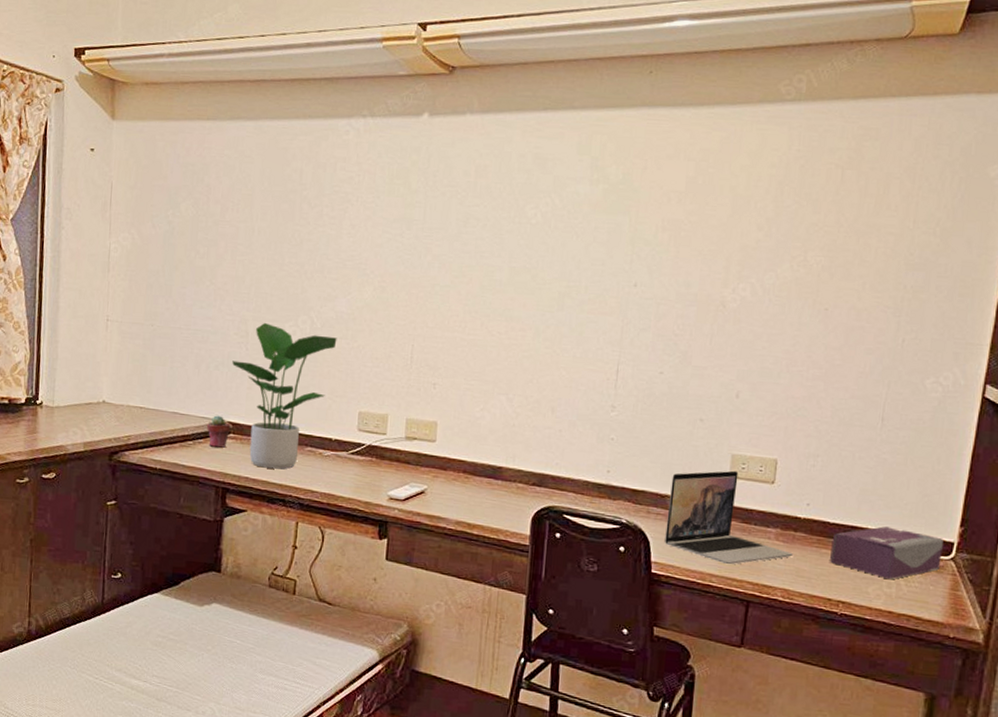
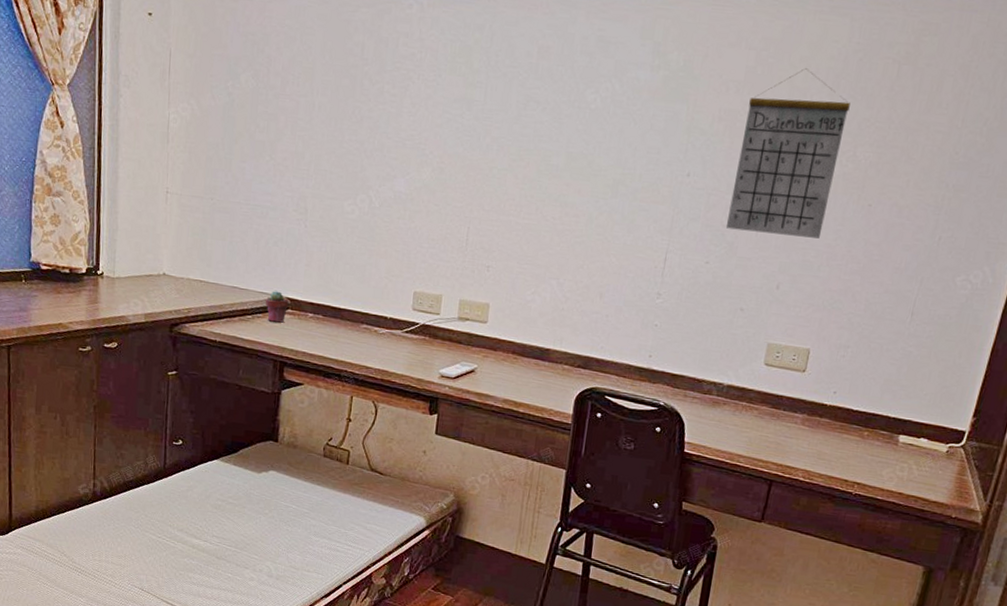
potted plant: present [232,323,337,469] -> none [291,201,395,345]
laptop: present [665,470,793,565] -> none [698,358,816,447]
calendar: none [677,177,796,345] -> present [725,68,851,239]
tissue box: present [830,526,943,580] -> none [850,415,956,464]

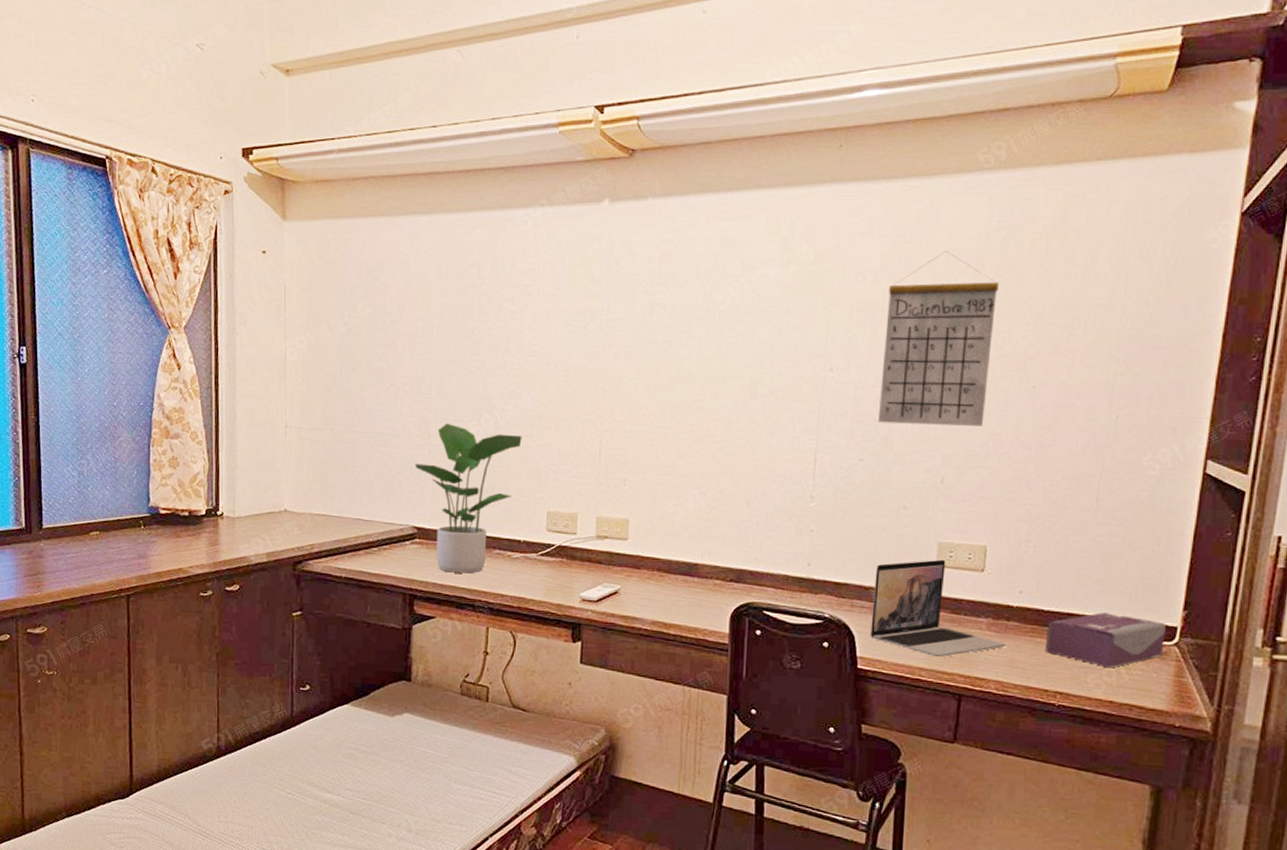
potted succulent: present [265,291,289,323] -> none [391,520,416,553]
potted plant: none [291,201,395,345] -> present [415,424,522,574]
laptop: none [698,358,816,447] -> present [870,559,1006,658]
tissue box: none [850,415,956,464] -> present [1045,612,1166,668]

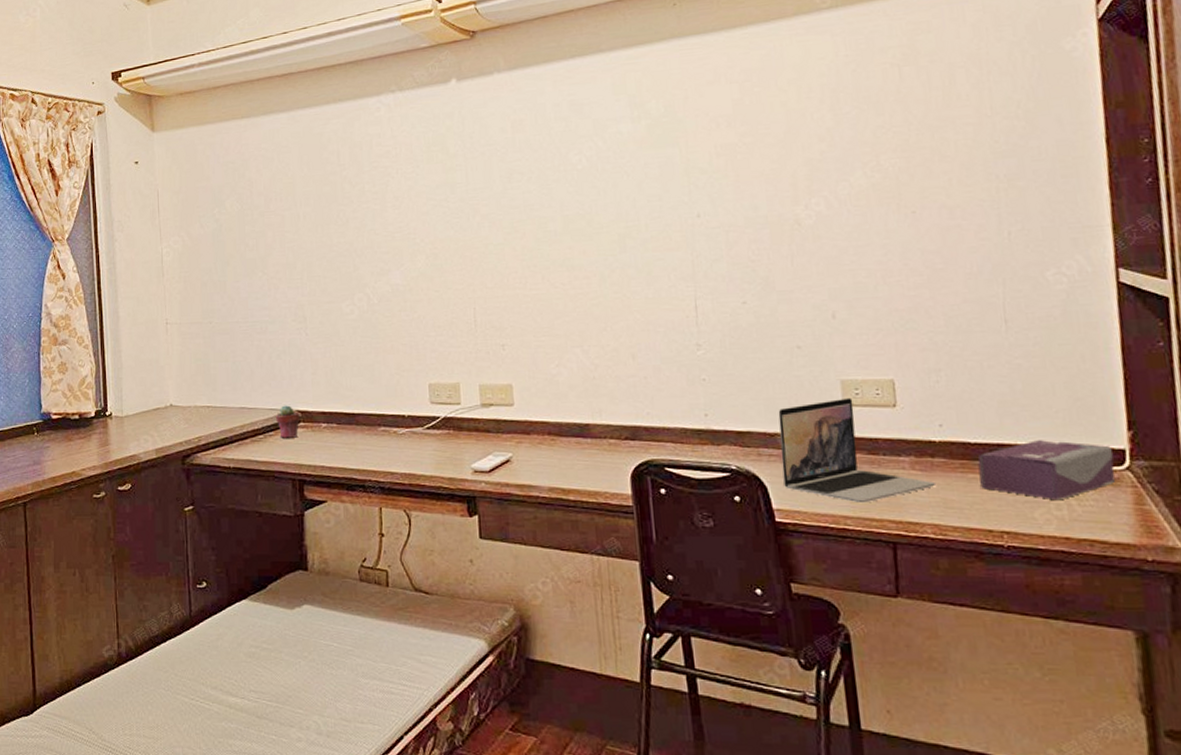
potted succulent: none [391,520,416,553] -> present [275,405,300,438]
potted plant: present [415,424,522,574] -> none [293,306,396,454]
calendar: present [877,251,999,426] -> none [745,90,867,264]

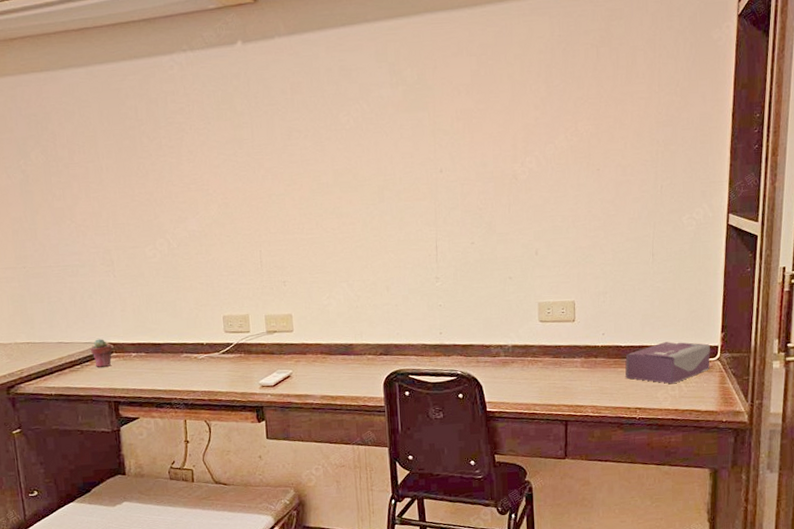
laptop: present [778,397,935,504] -> none [493,316,596,394]

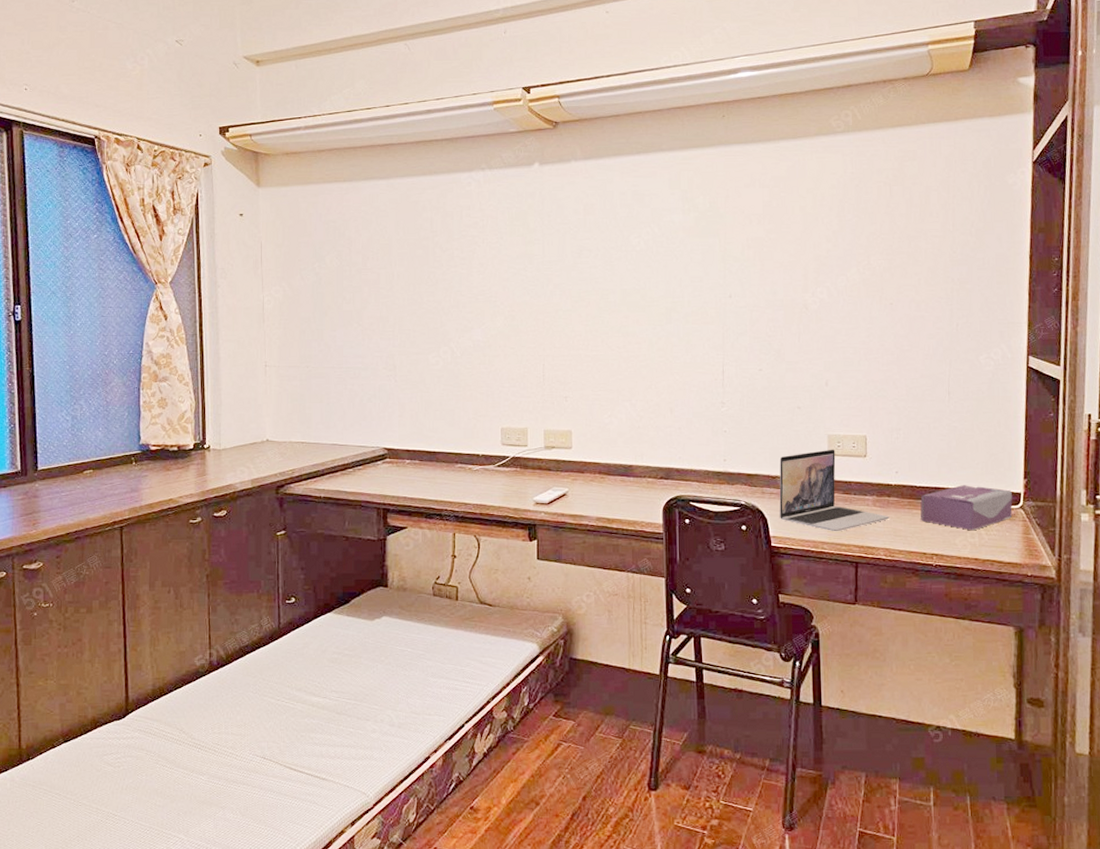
potted succulent: present [90,339,113,367] -> none [364,443,387,472]
laptop: none [493,316,596,394] -> present [779,449,889,532]

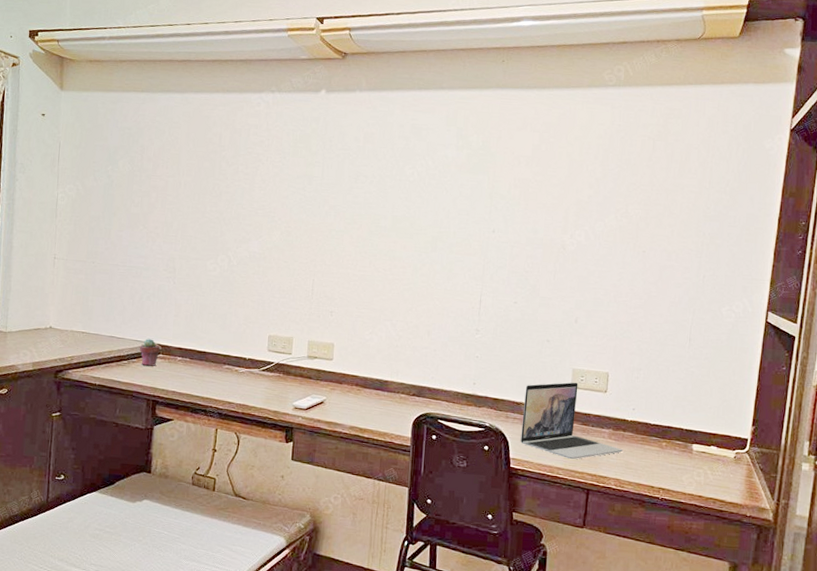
potted succulent: none [364,443,387,472] -> present [139,339,161,366]
tissue box: present [920,485,1013,531] -> none [652,426,740,470]

